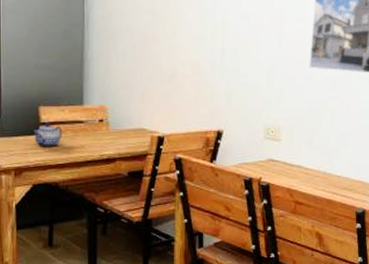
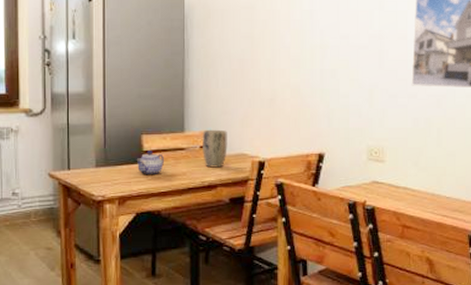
plant pot: none [100,103,127,142] -> present [201,129,227,168]

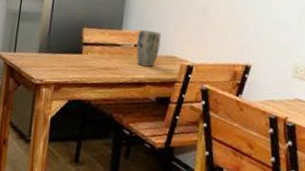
teapot: present [136,151,165,175] -> none [75,43,101,67]

